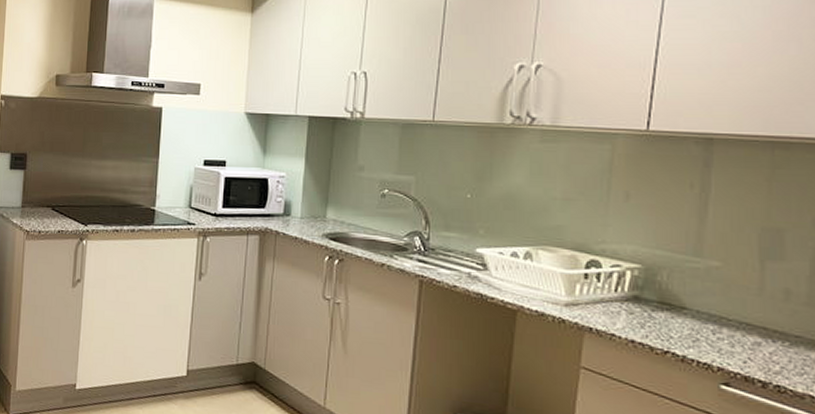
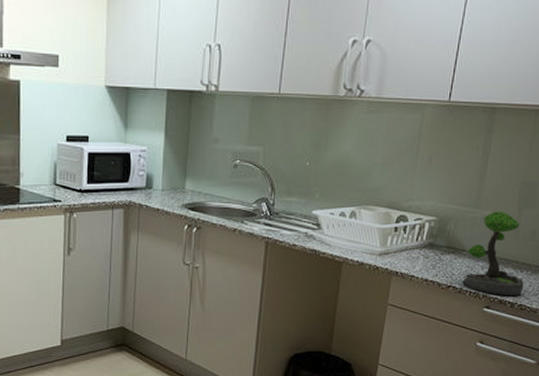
plant: none [685,262,780,373] -> present [462,212,524,295]

